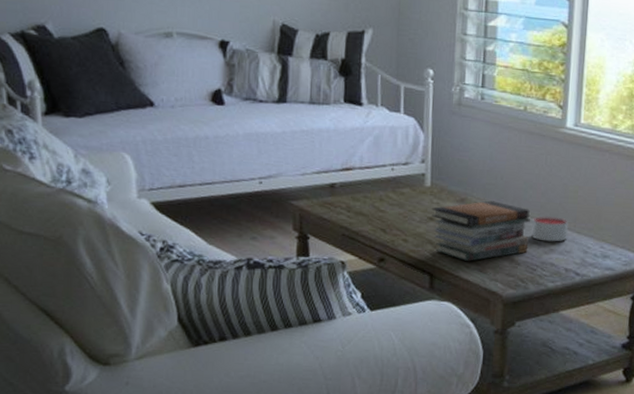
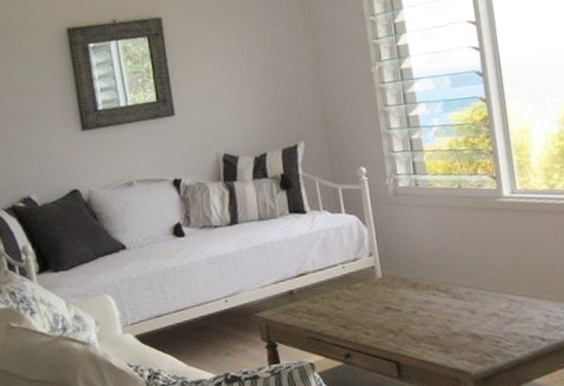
book stack: present [431,200,530,261] -> none [386,280,489,344]
candle: present [531,216,569,242] -> none [487,285,526,312]

